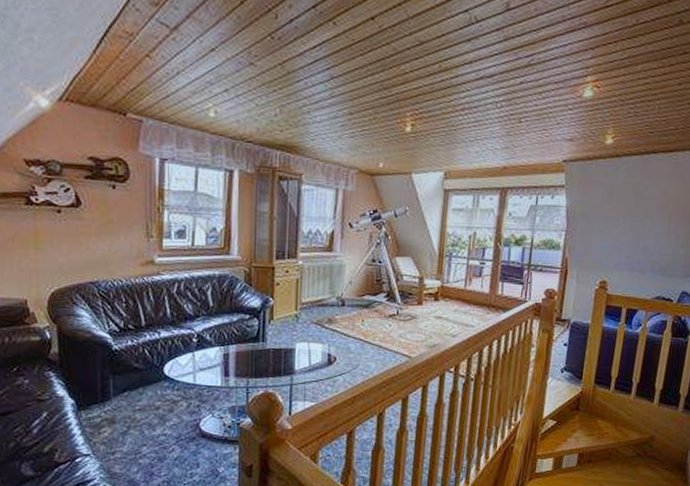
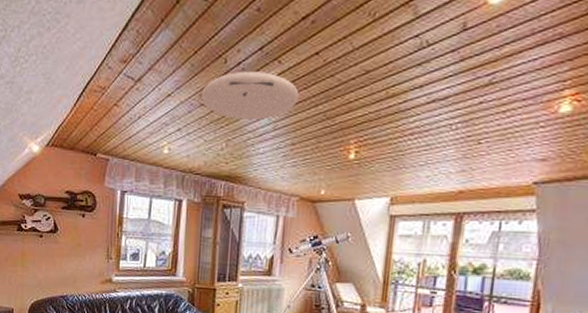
ceiling light: none [251,29,356,85] -> present [202,70,299,120]

